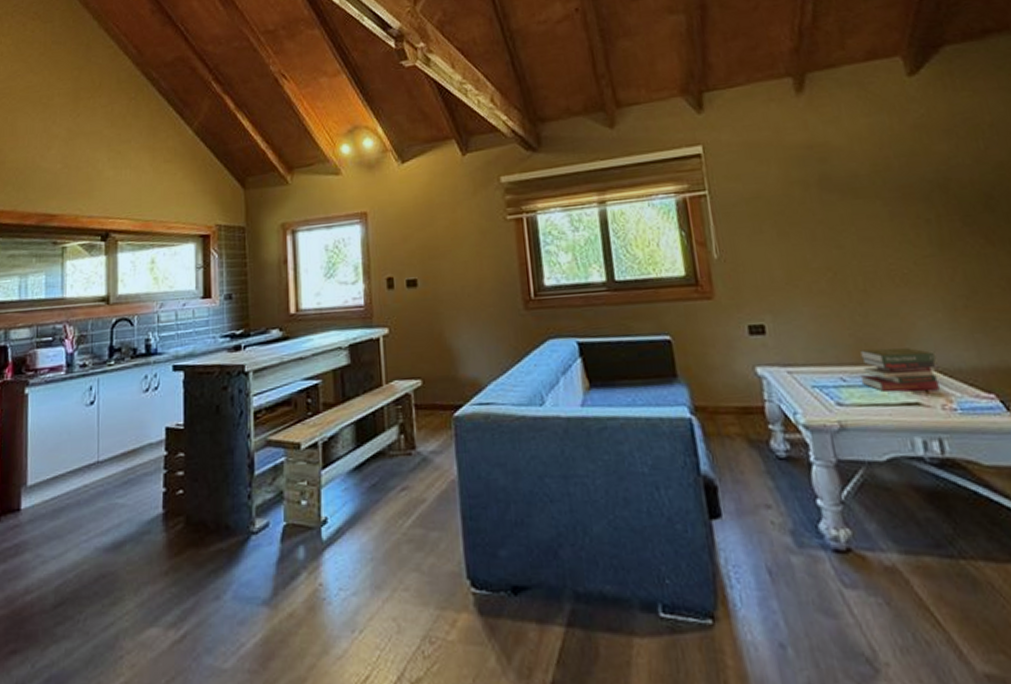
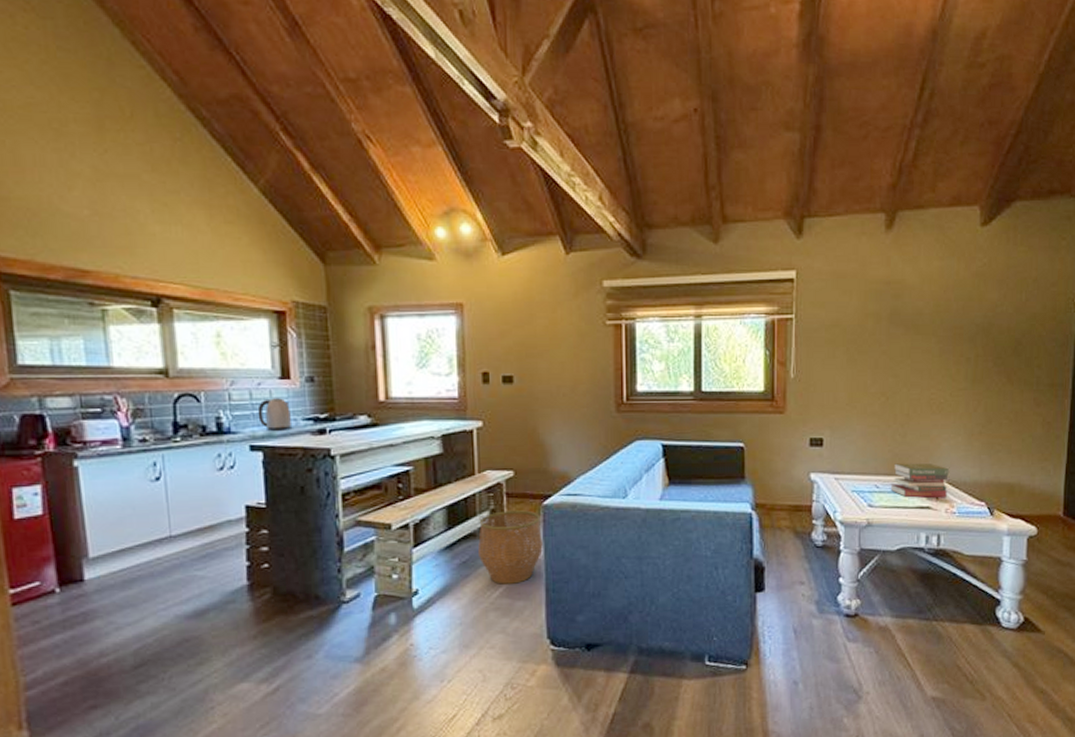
kettle: none [181,317,210,350] -> present [257,398,291,431]
basket: none [387,423,457,511] -> present [477,510,543,585]

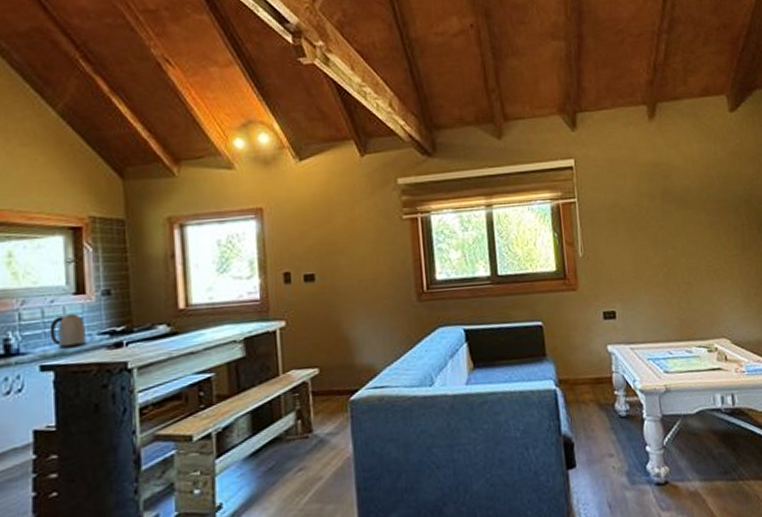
basket: present [477,510,543,585] -> none [284,407,352,489]
books: present [890,463,949,498] -> none [682,326,735,361]

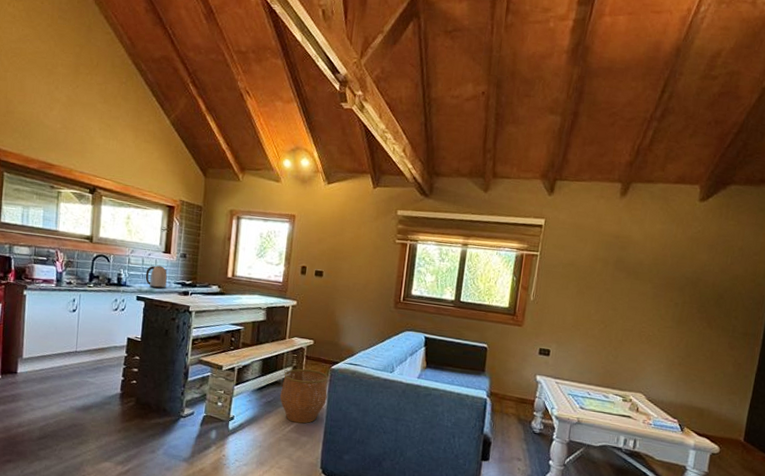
basket: none [284,407,352,489] -> present [279,368,328,424]

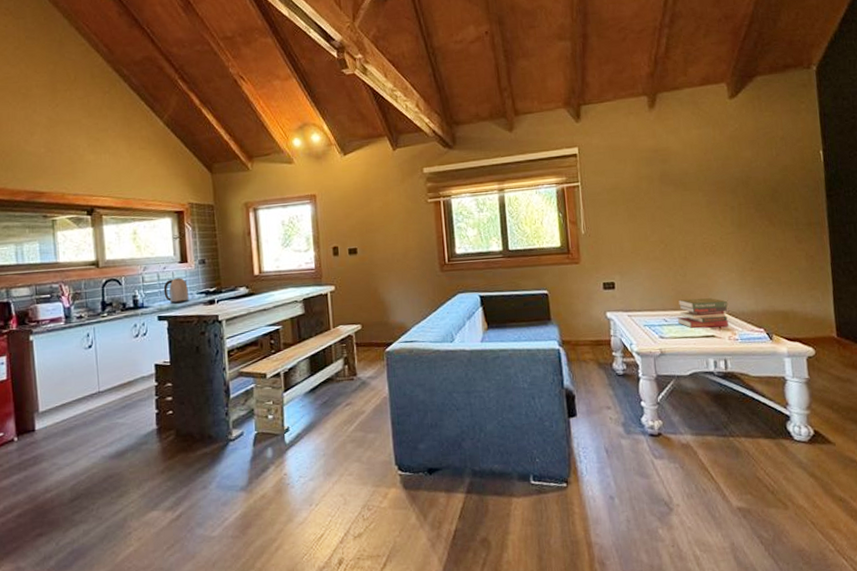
basket: present [279,368,328,424] -> none [335,356,388,420]
books: none [599,378,650,412] -> present [677,298,729,329]

